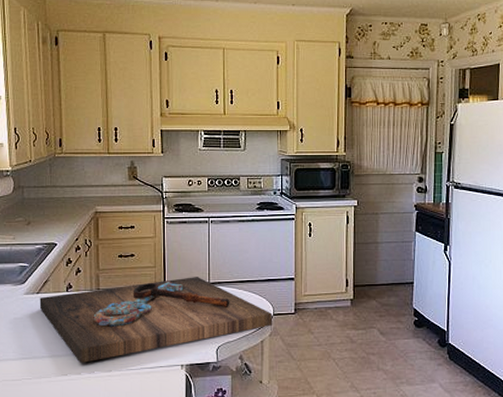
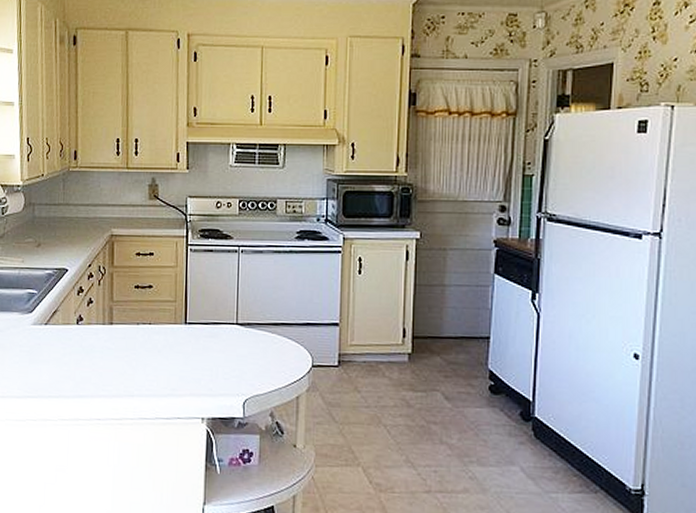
cutting board: present [39,277,273,363] -> none [47,315,312,407]

